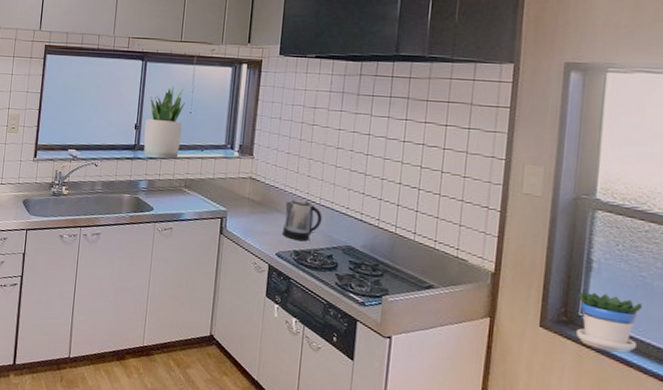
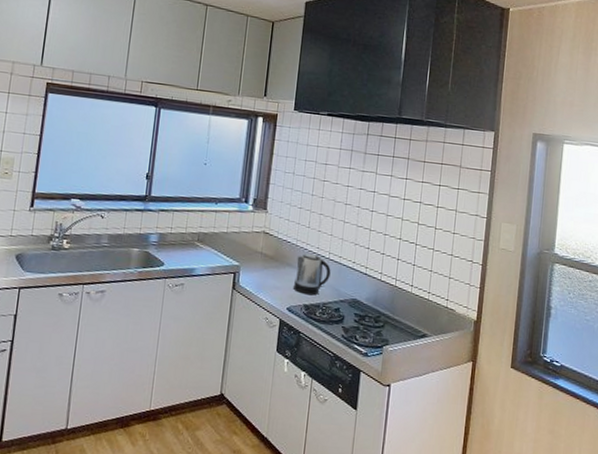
planter: present [143,86,185,159] -> none [155,135,200,212]
flowerpot: present [575,291,643,354] -> none [538,334,587,388]

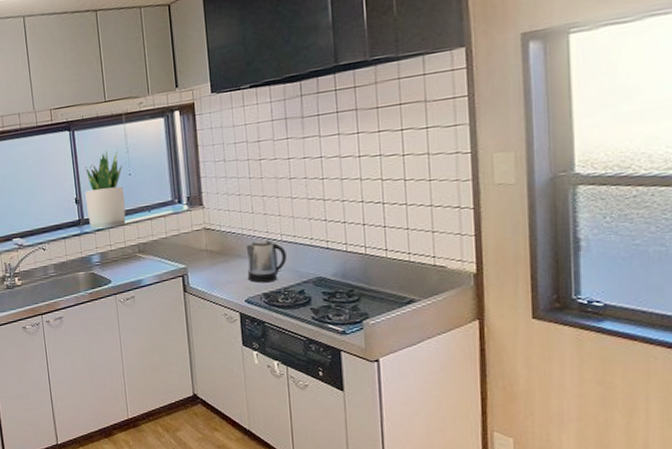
planter: none [155,135,200,212] -> present [85,150,126,229]

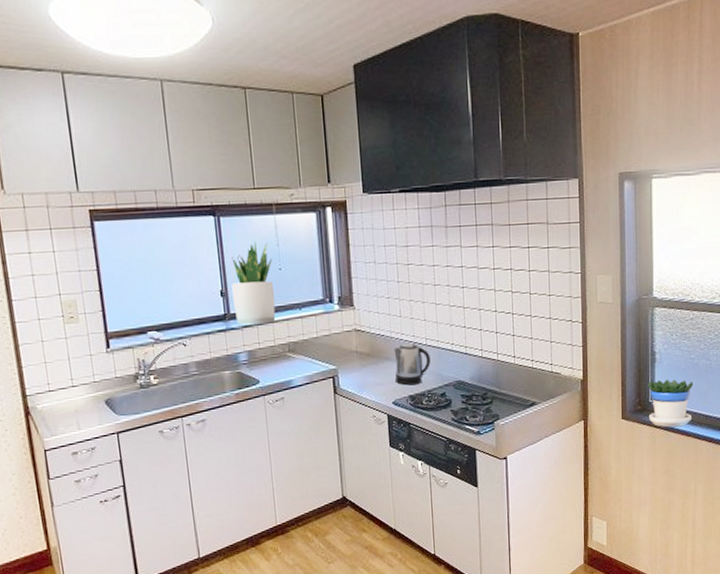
flowerpot: none [570,270,641,330] -> present [648,379,694,428]

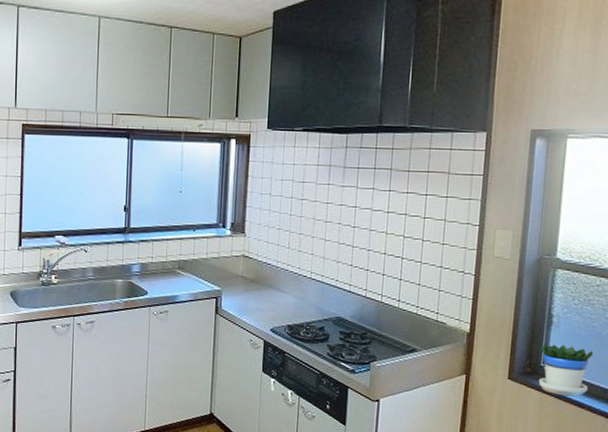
planter: present [231,241,276,325] -> none [134,164,174,241]
kettle: present [394,343,431,386] -> none [275,275,313,316]

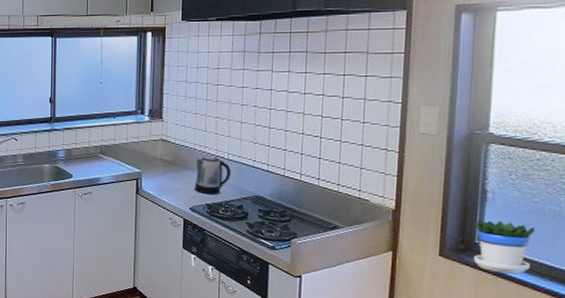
kettle: none [275,275,313,316] -> present [194,156,231,195]

